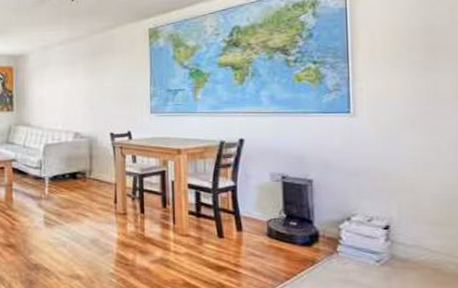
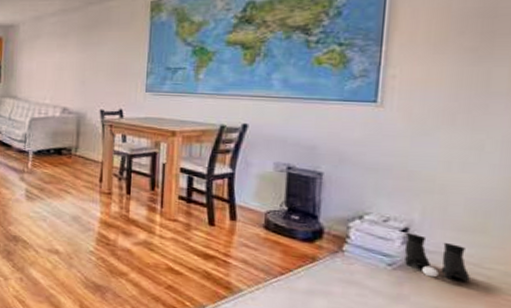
boots: none [387,230,444,270] -> present [404,232,470,280]

